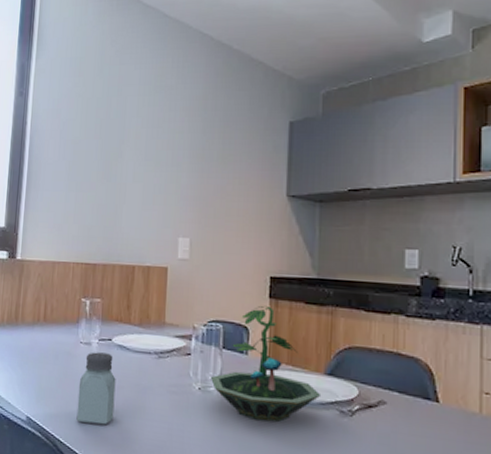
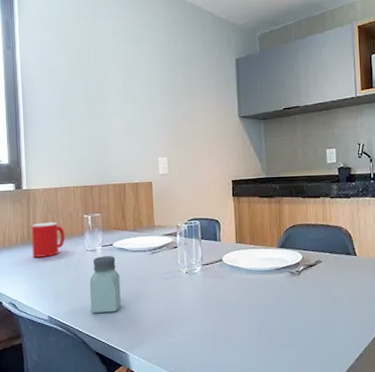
cup: none [18,301,58,344] -> present [31,222,65,257]
terrarium: present [211,305,322,422] -> none [195,202,277,289]

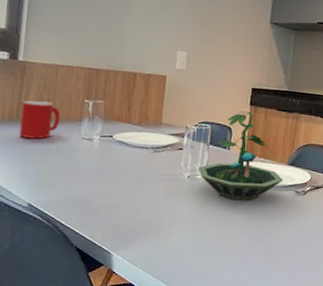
saltshaker: present [89,256,121,314] -> none [77,146,116,209]
terrarium: none [195,202,277,289] -> present [198,110,284,201]

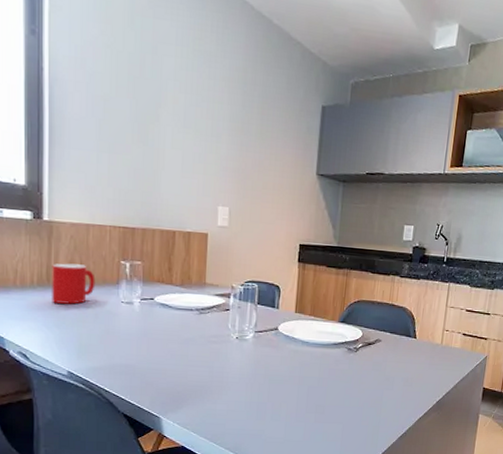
terrarium: present [198,110,284,201] -> none [247,268,335,360]

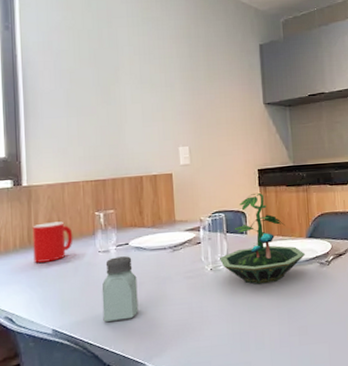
saltshaker: none [121,310,159,373] -> present [102,256,139,323]
terrarium: none [247,268,335,360] -> present [220,192,306,285]

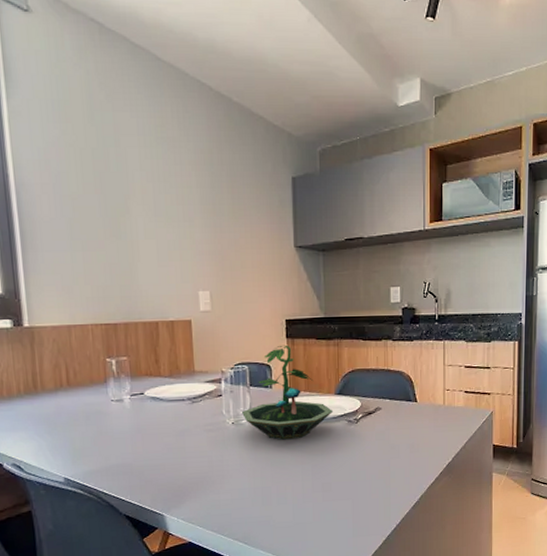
cup: present [32,221,73,263] -> none [37,367,83,410]
saltshaker: present [102,256,139,323] -> none [115,406,156,473]

